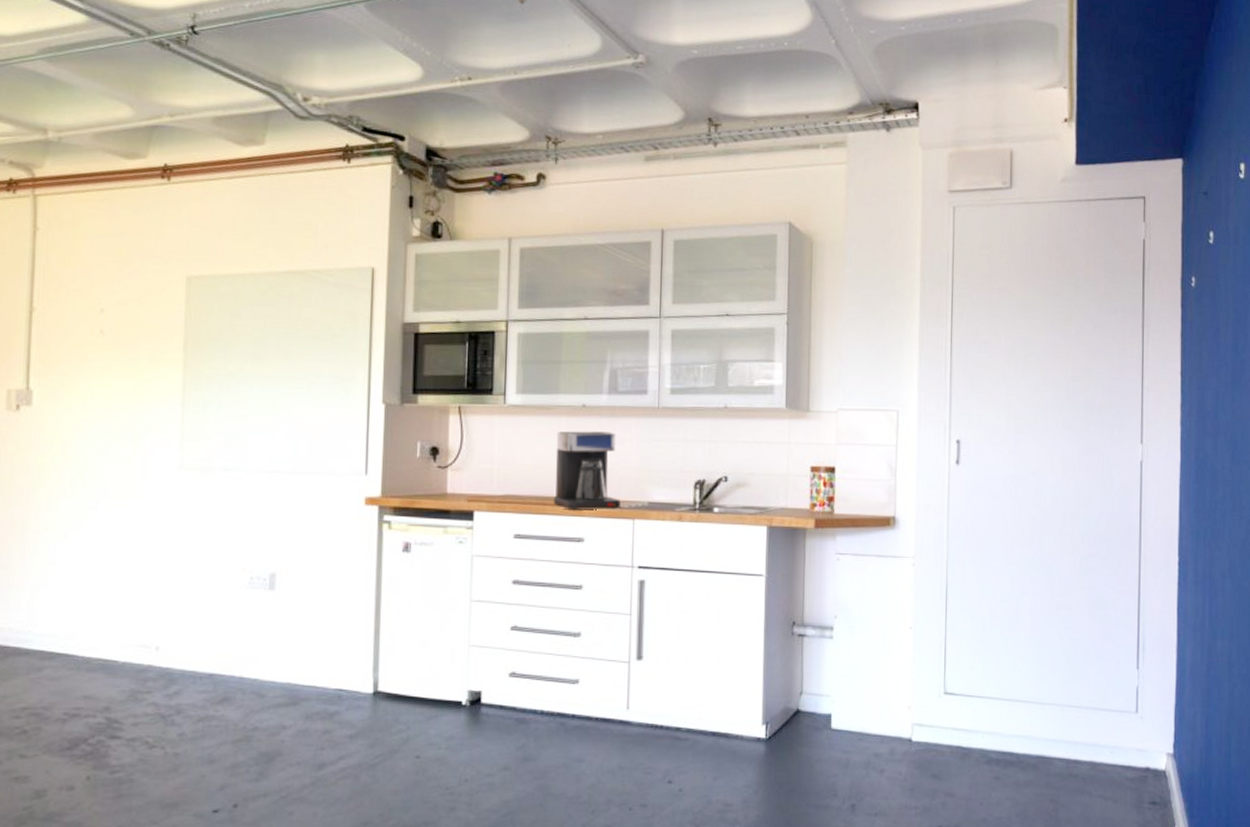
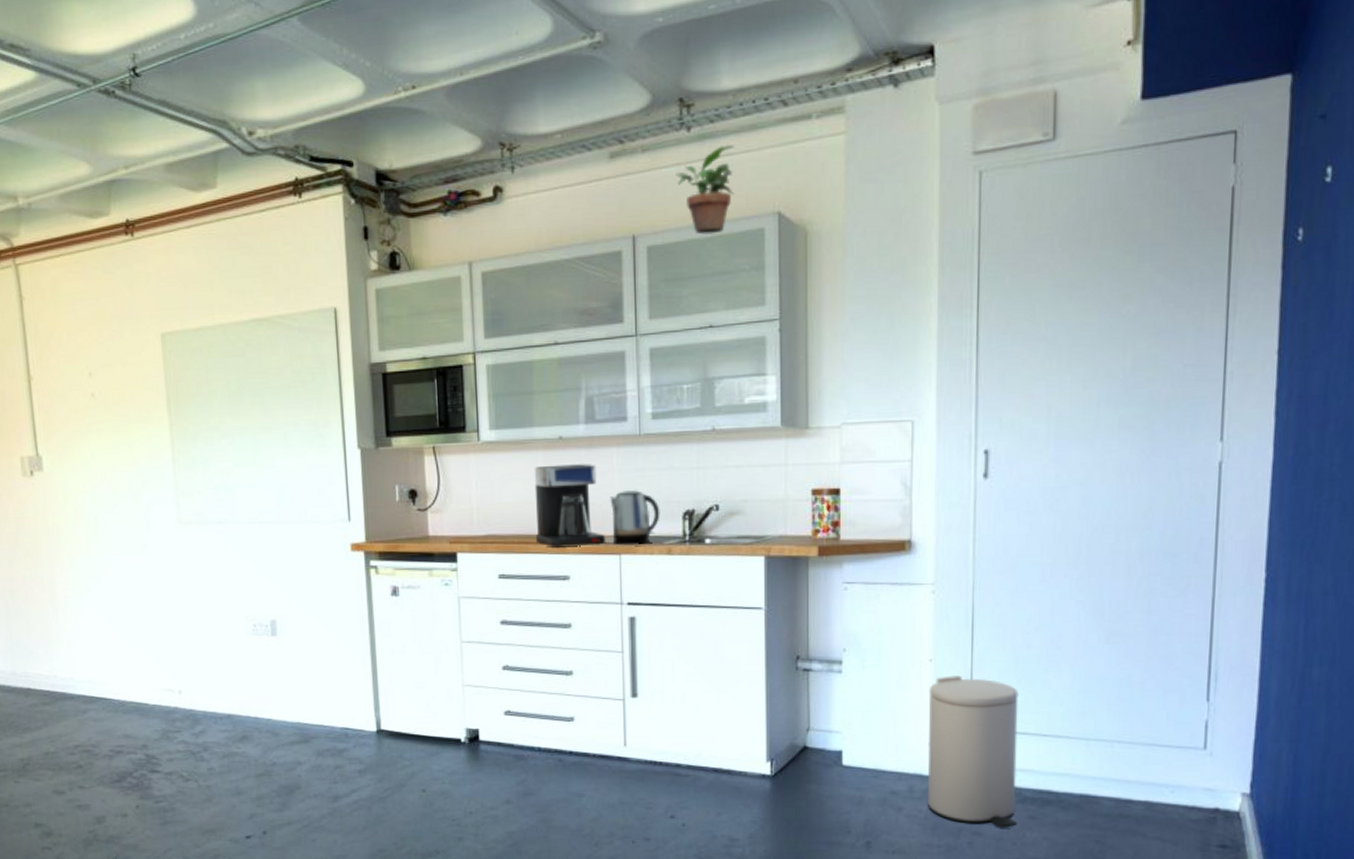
kettle: none [627,458,674,511] -> present [610,489,660,546]
potted plant: none [702,161,754,235] -> present [676,145,735,235]
pedal bin: none [907,643,985,789] -> present [928,675,1019,828]

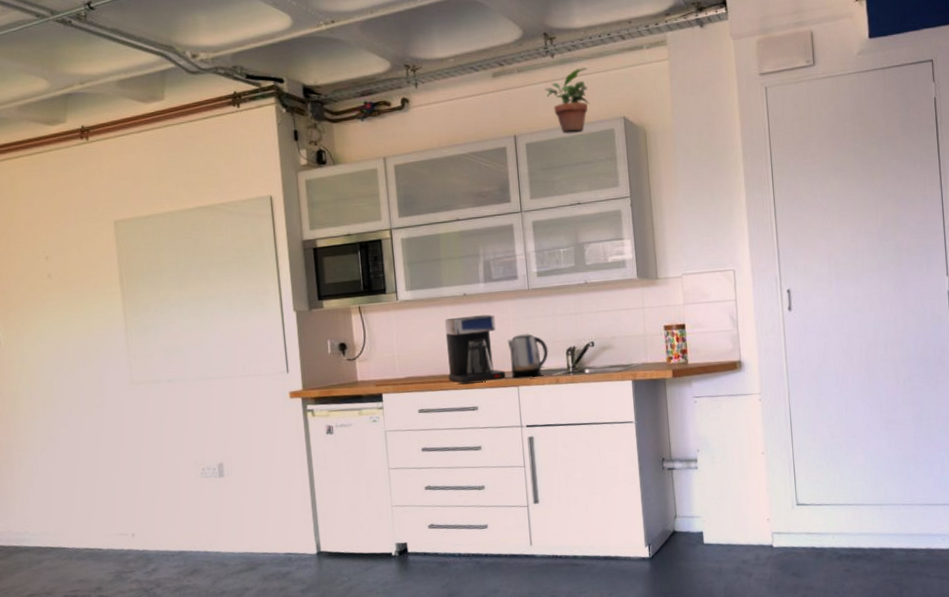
pedal bin: present [928,675,1019,828] -> none [763,463,837,582]

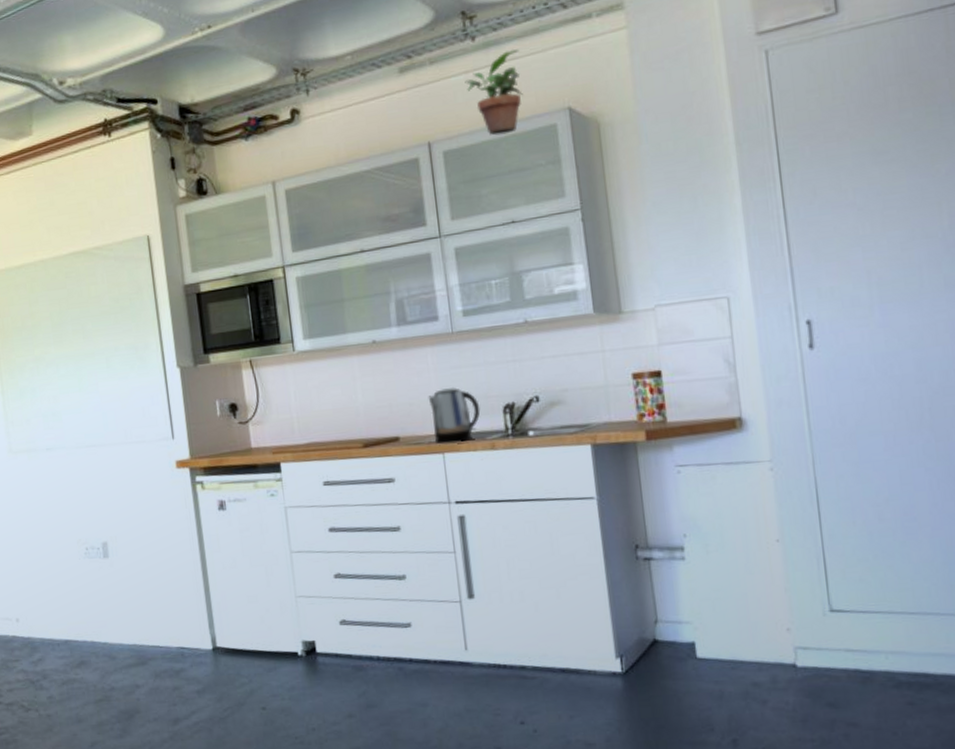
coffee maker: present [444,314,506,385] -> none [350,365,427,452]

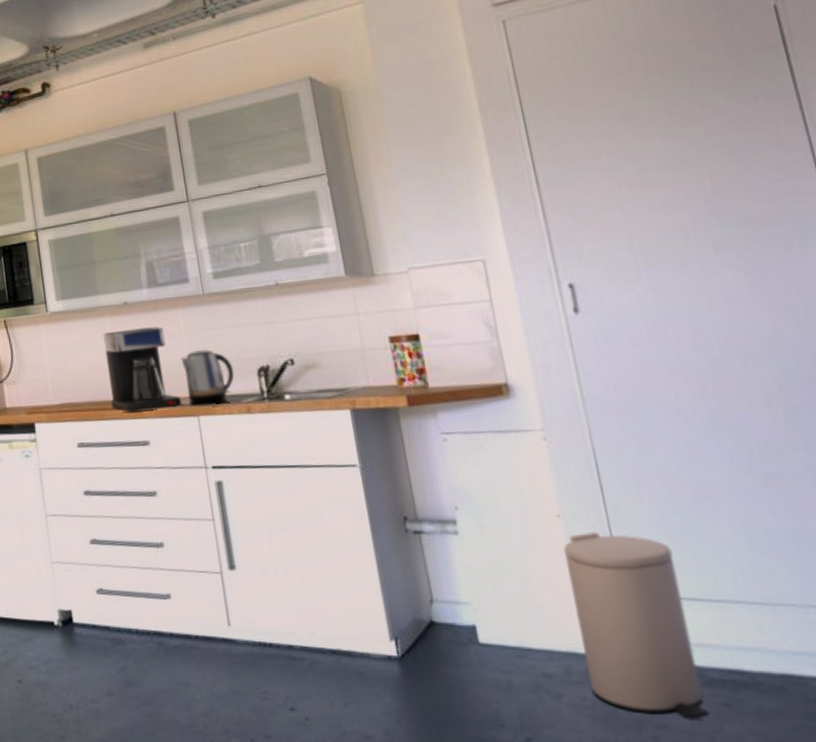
coffee maker: none [350,365,427,452] -> present [102,326,182,414]
potted plant: present [465,49,523,136] -> none [207,24,264,105]
pedal bin: none [779,554,894,717] -> present [563,532,709,719]

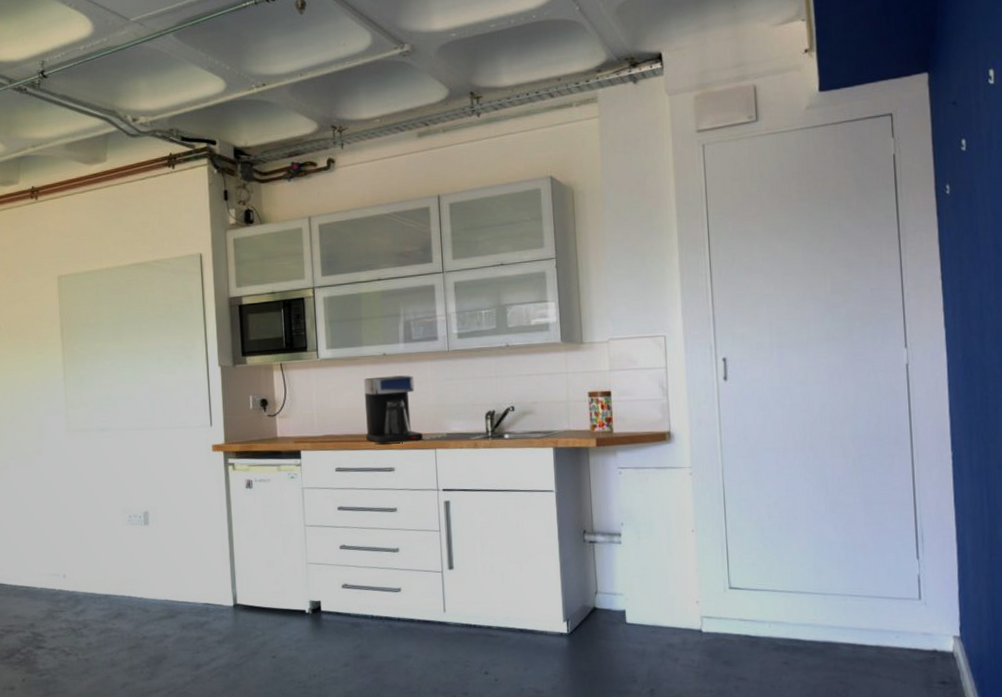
kettle: present [181,348,235,408] -> none [425,395,467,442]
pedal bin: present [563,532,709,719] -> none [693,543,773,673]

